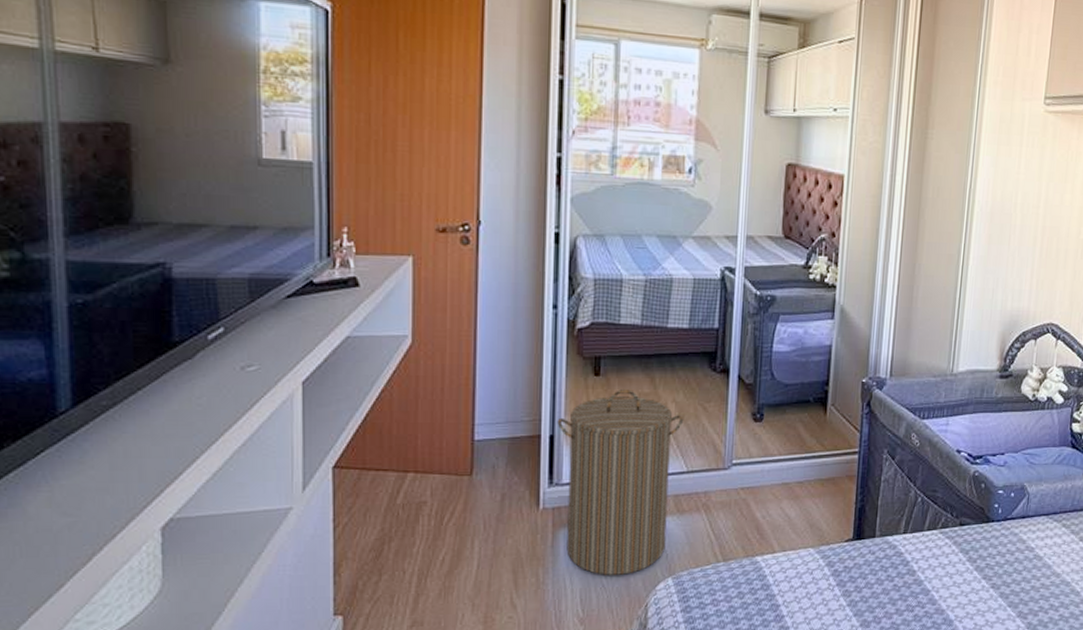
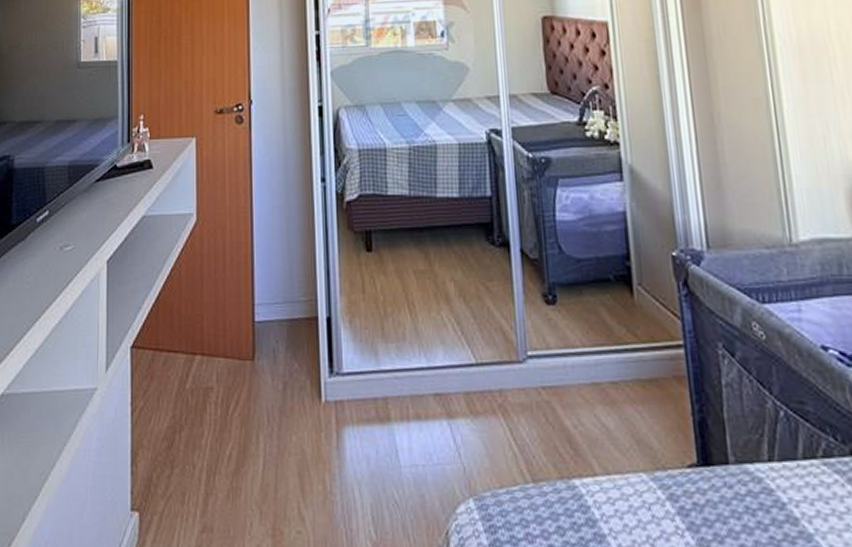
laundry hamper: present [557,389,684,575] -> none [333,266,466,490]

